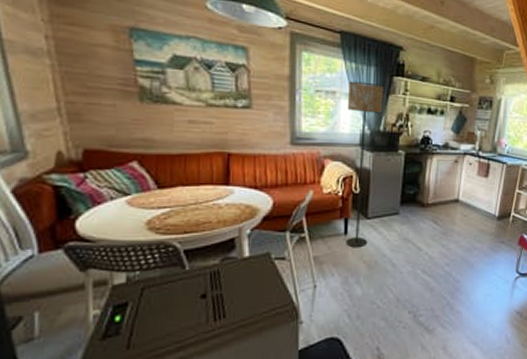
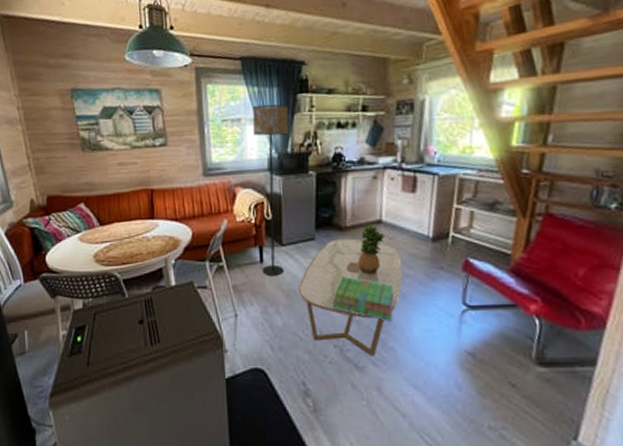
coffee table: none [379,214,471,320] -> present [297,238,402,357]
stack of books: none [409,248,464,288] -> present [331,276,395,322]
potted plant: none [435,203,461,247] -> present [357,225,386,275]

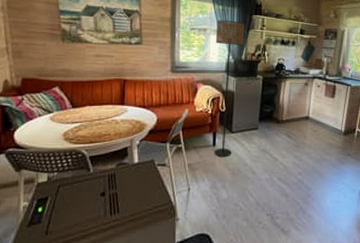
coffee table: present [297,238,402,357] -> none [241,130,321,223]
stack of books: present [331,276,395,322] -> none [266,158,315,195]
potted plant: present [357,225,386,275] -> none [289,120,311,158]

